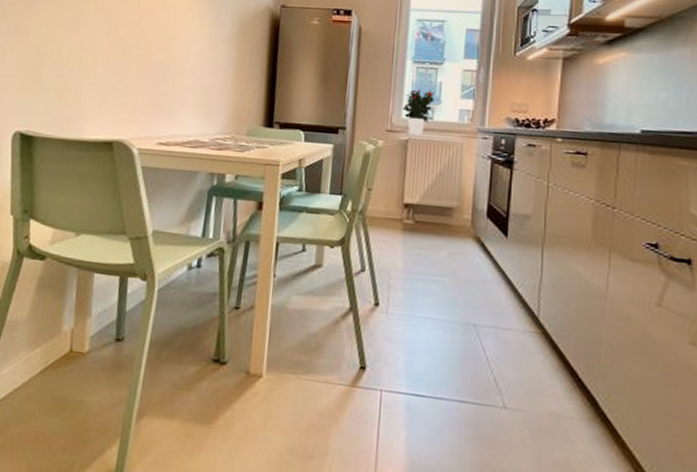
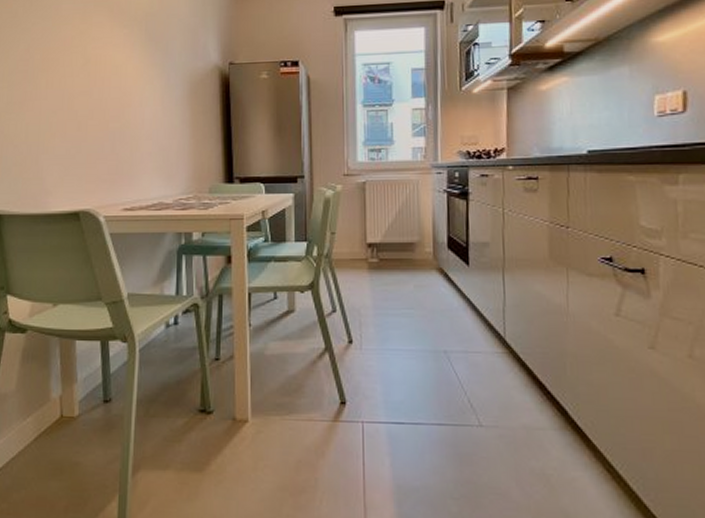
potted flower: present [402,89,435,136] -> none [357,132,388,177]

